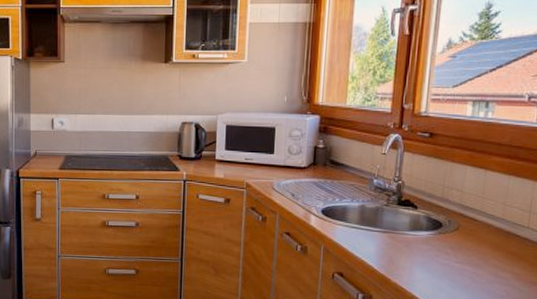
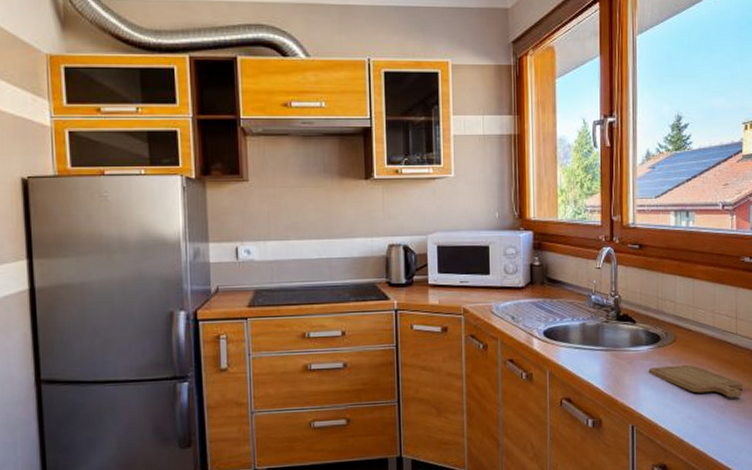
chopping board: none [425,252,530,290] -> present [648,364,744,398]

